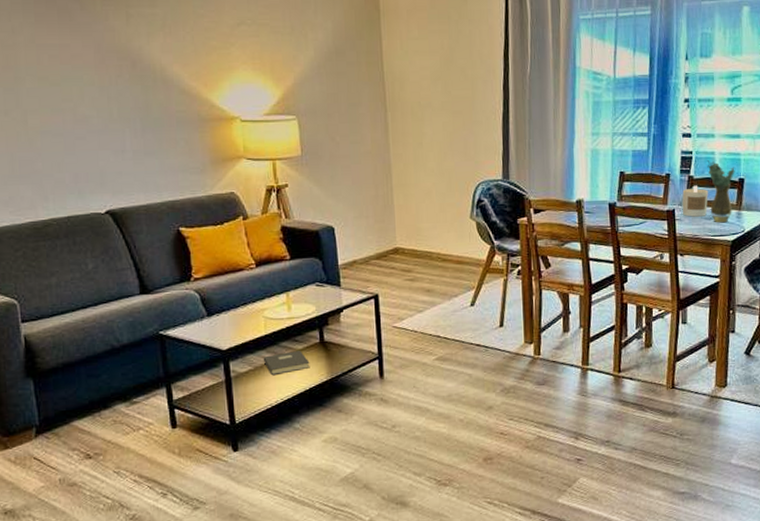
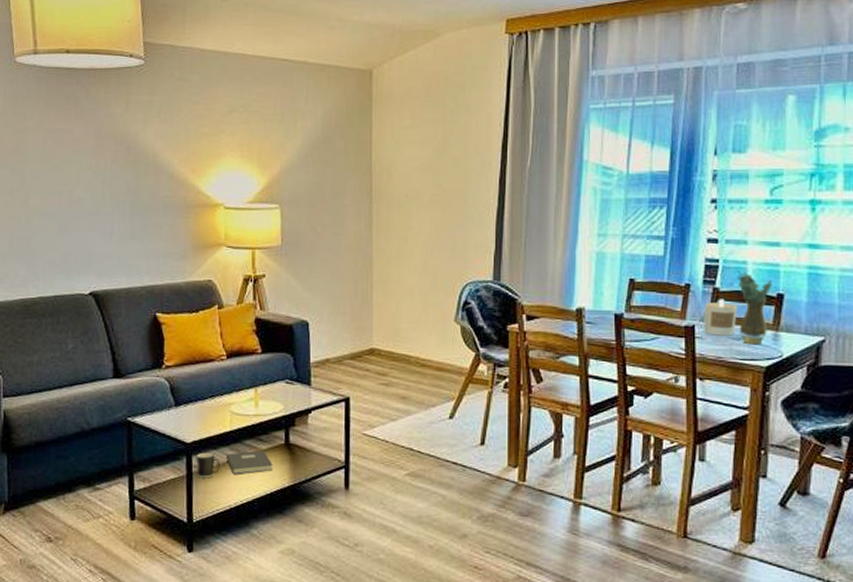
mug: none [233,356,258,382] -> present [196,452,220,479]

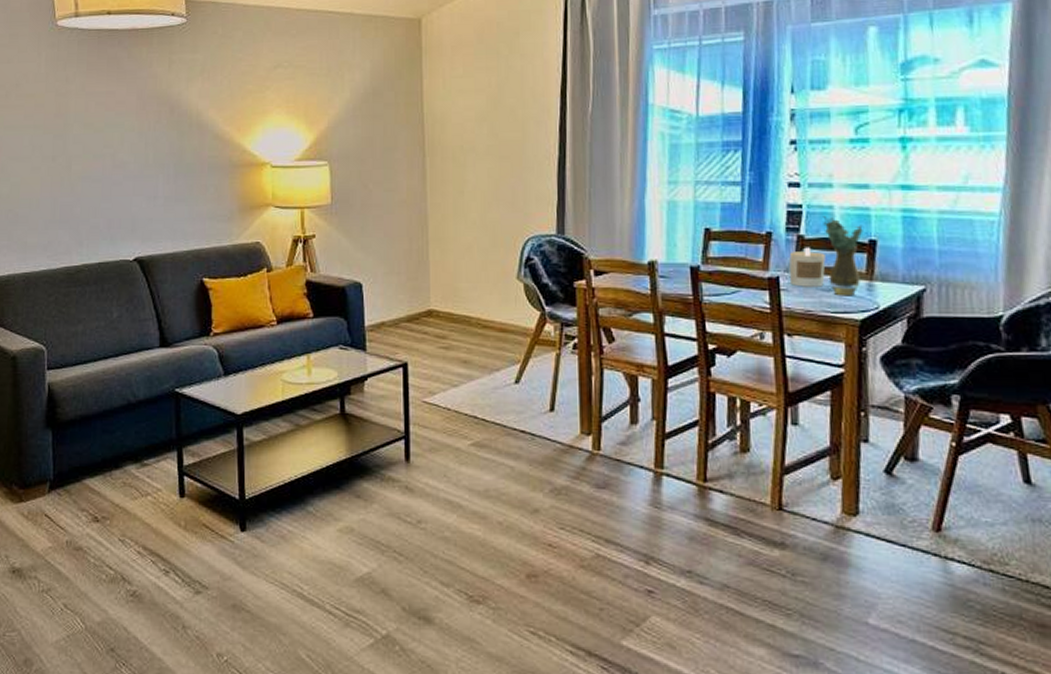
mug: present [196,452,220,479] -> none [247,424,272,452]
book: present [225,451,273,475] -> none [278,422,328,448]

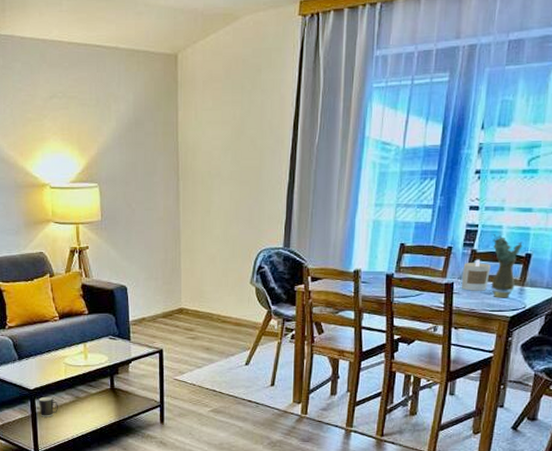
mug: none [247,424,272,452] -> present [38,396,58,417]

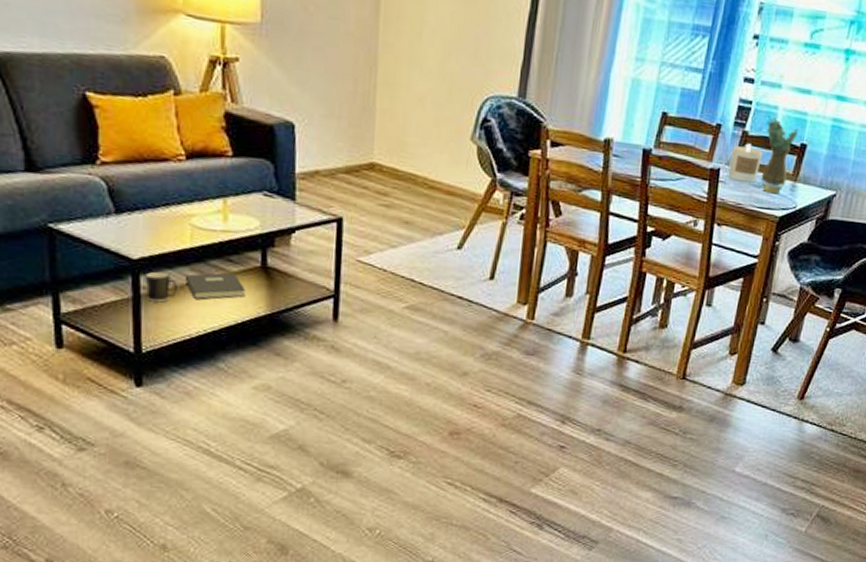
book: none [62,395,101,414] -> present [184,273,246,300]

